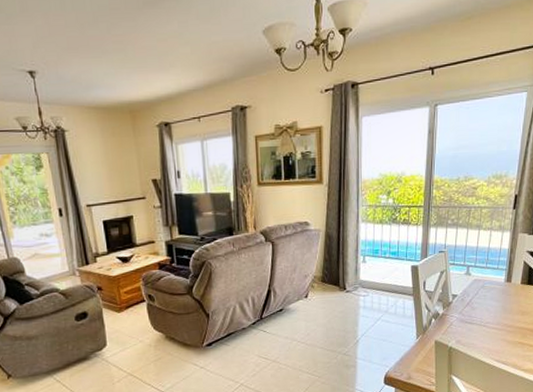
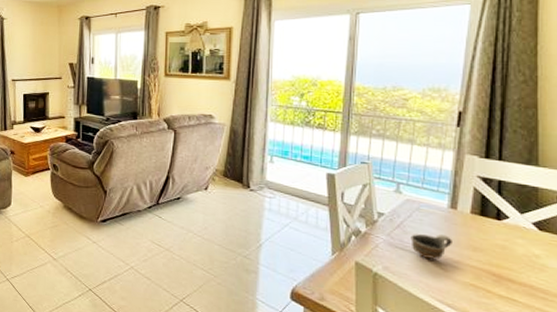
cup: none [477,305,507,329] -> present [410,234,452,260]

